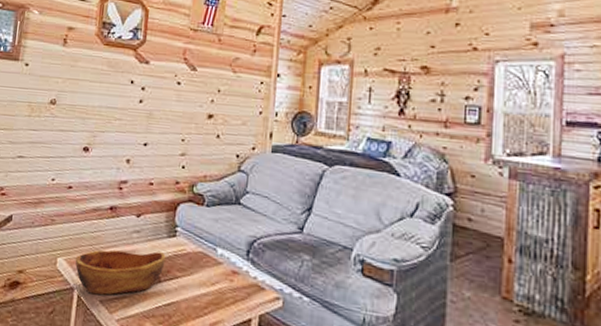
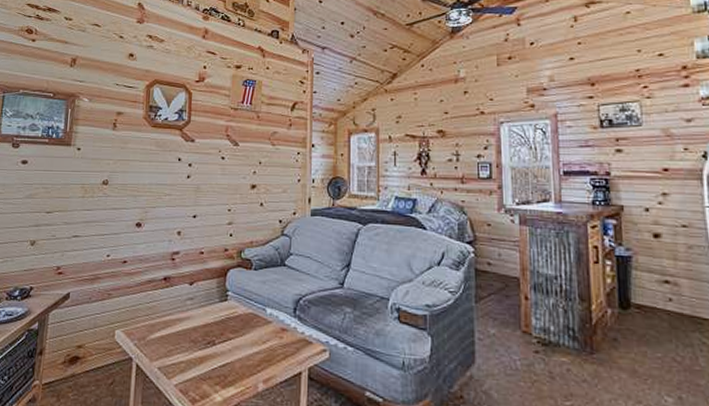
wooden bowl: present [75,249,166,295] -> none [132,316,219,363]

